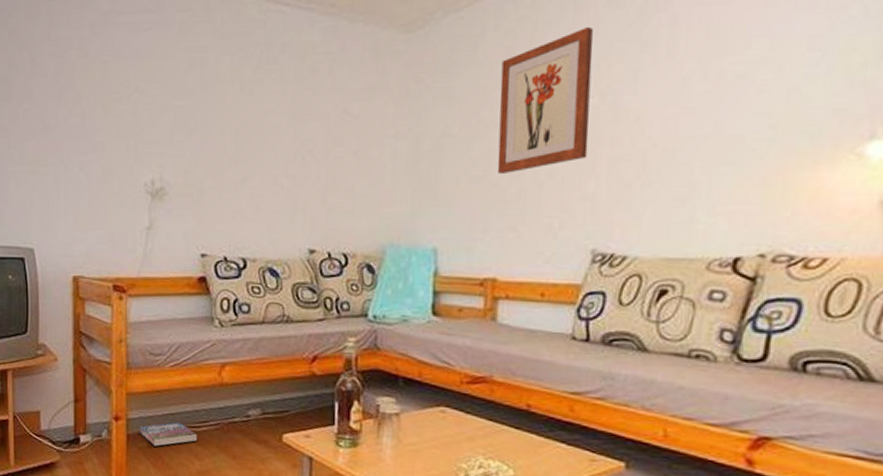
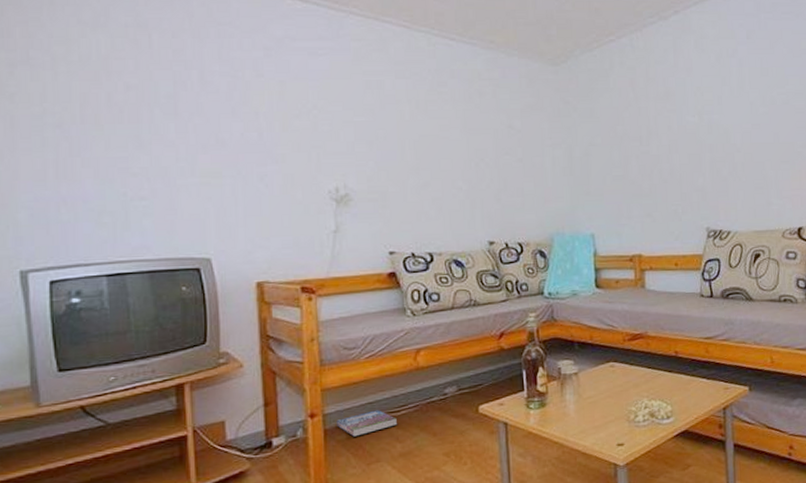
wall art: present [497,26,594,175] -> none [627,65,695,174]

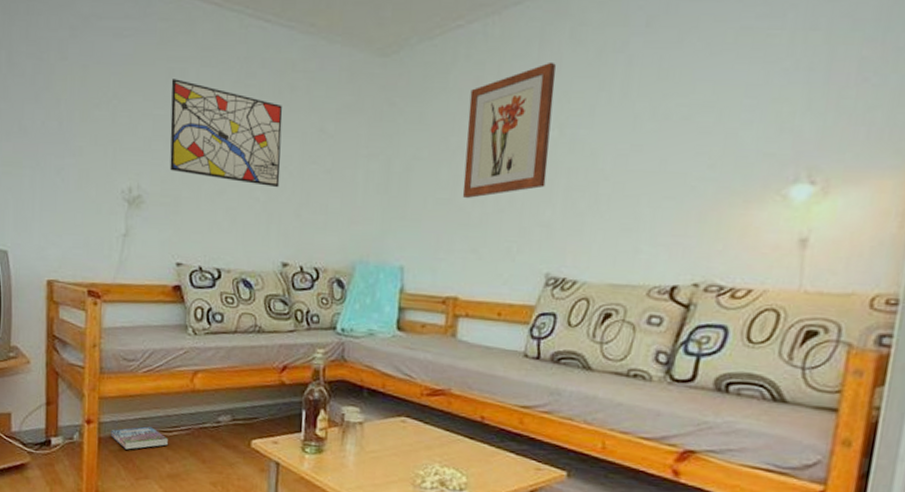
wall art: none [369,90,479,178] -> present [170,79,283,188]
wall art: none [627,65,695,174] -> present [462,61,556,199]

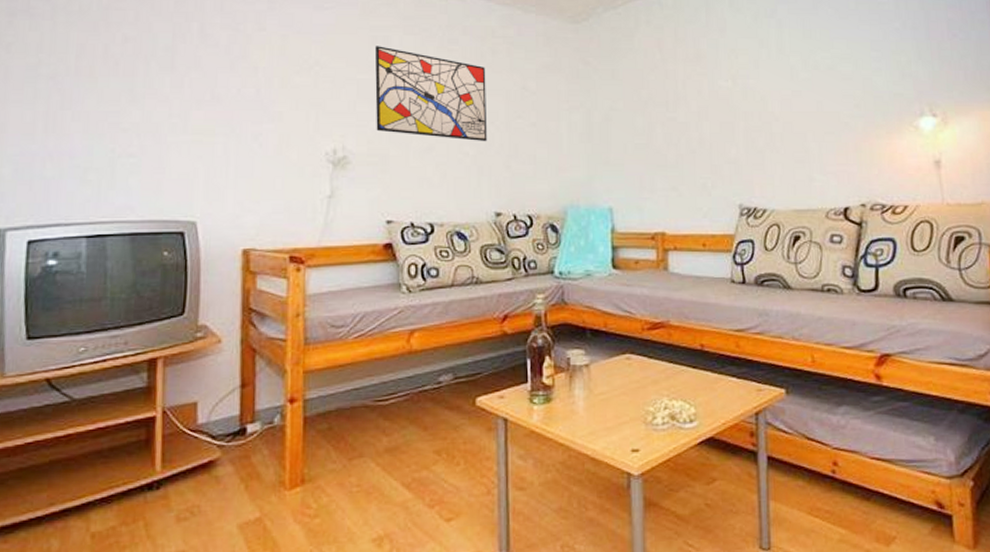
book: present [111,426,168,450] -> none [318,397,384,427]
wall art: present [462,61,556,199] -> none [654,25,728,143]

